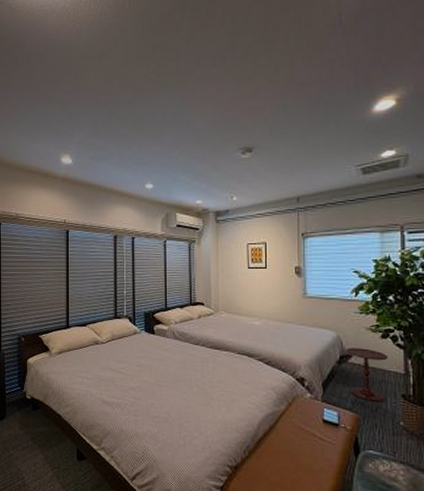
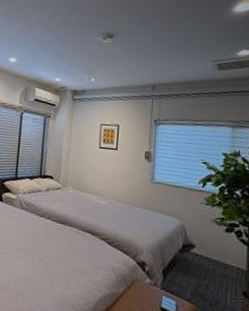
side table: present [345,348,389,402] -> none [188,237,232,297]

